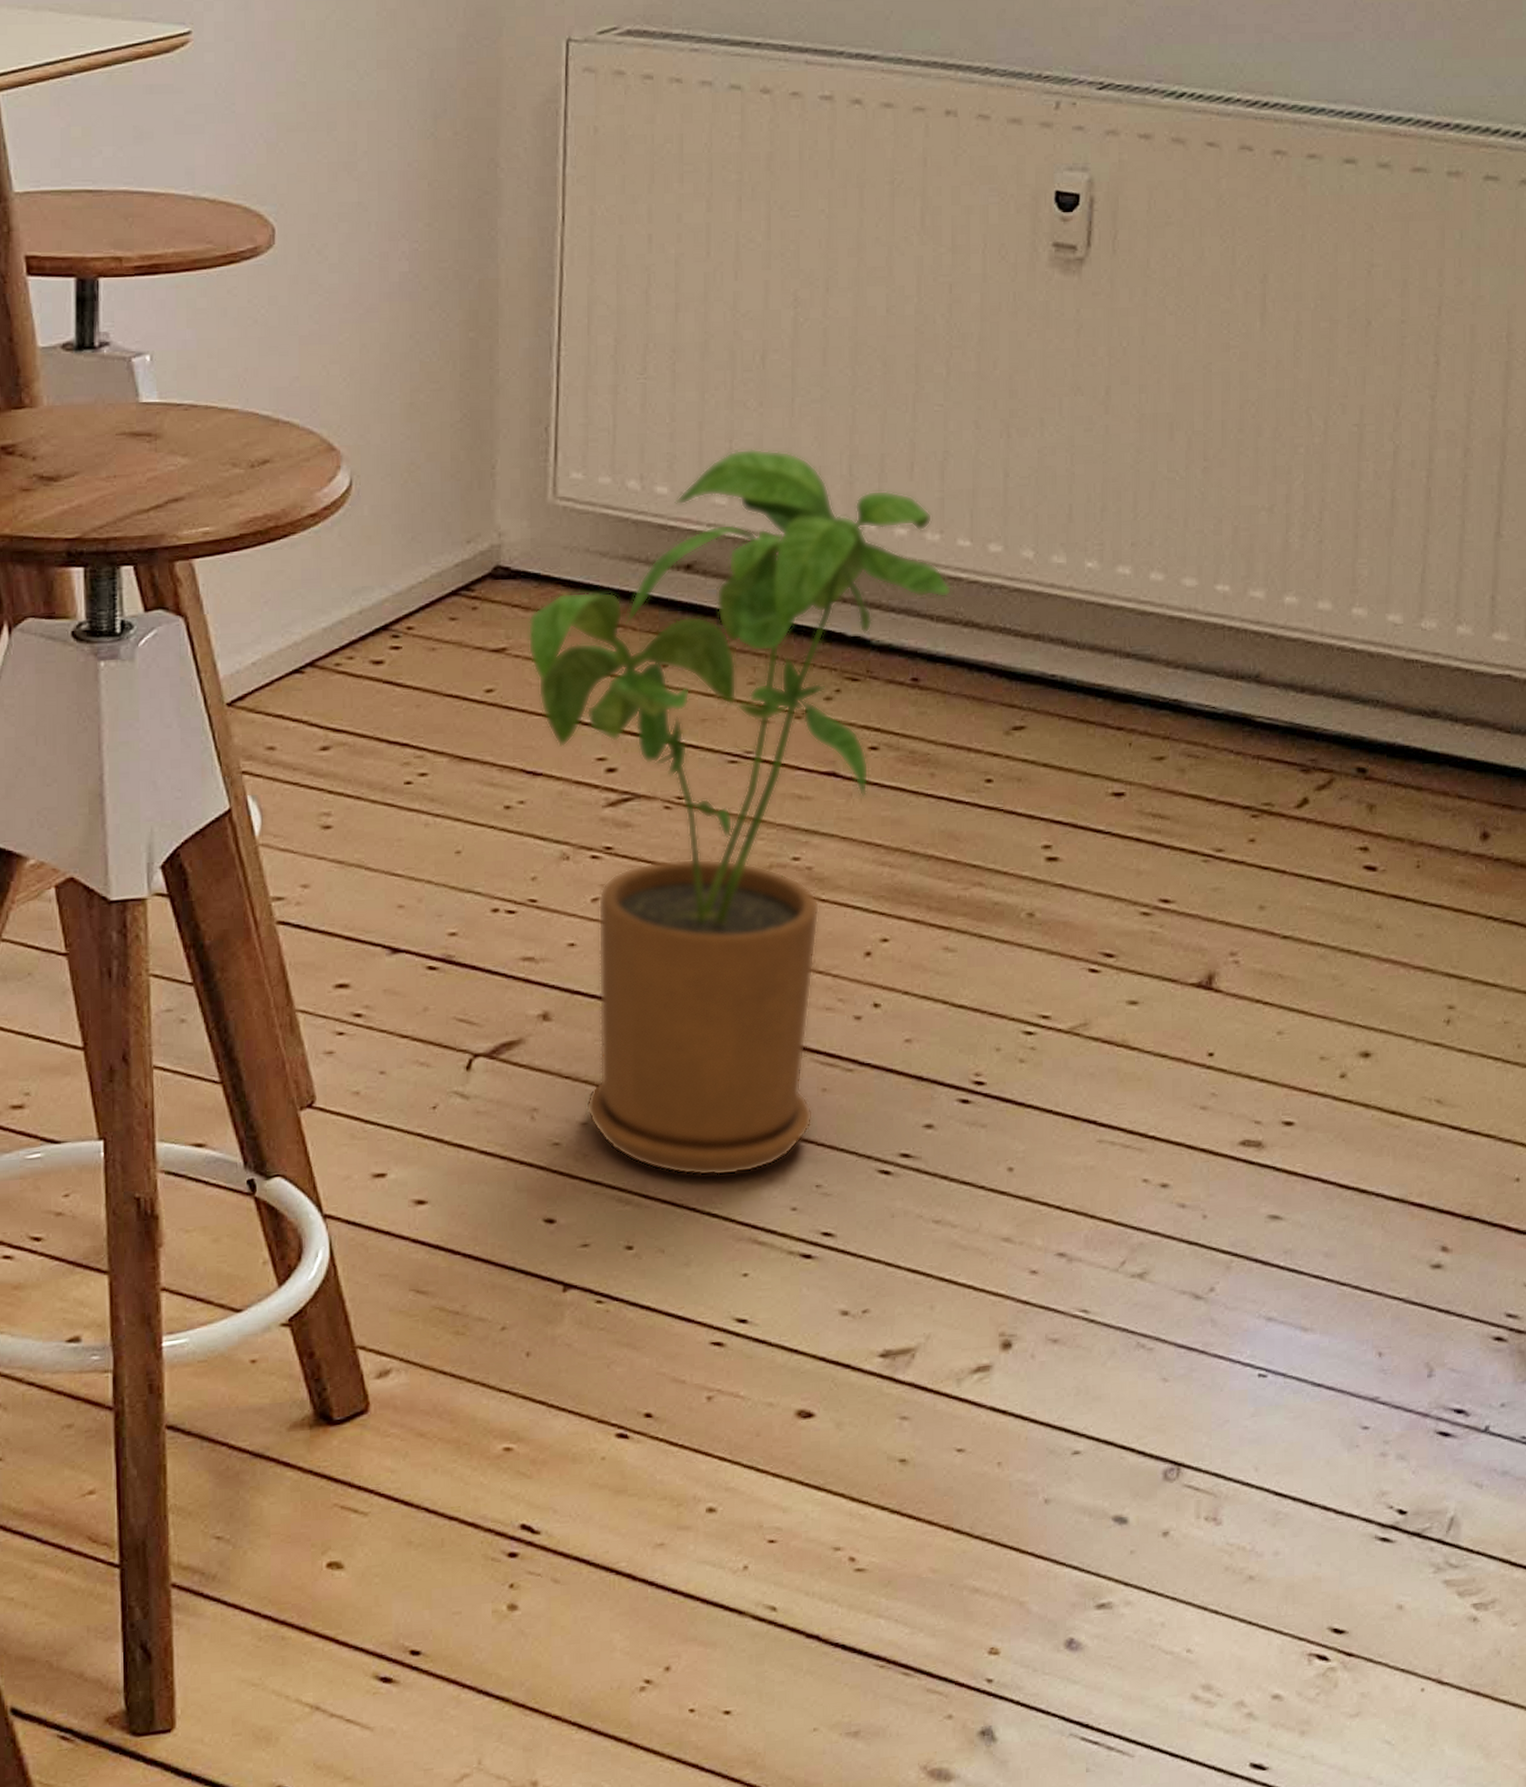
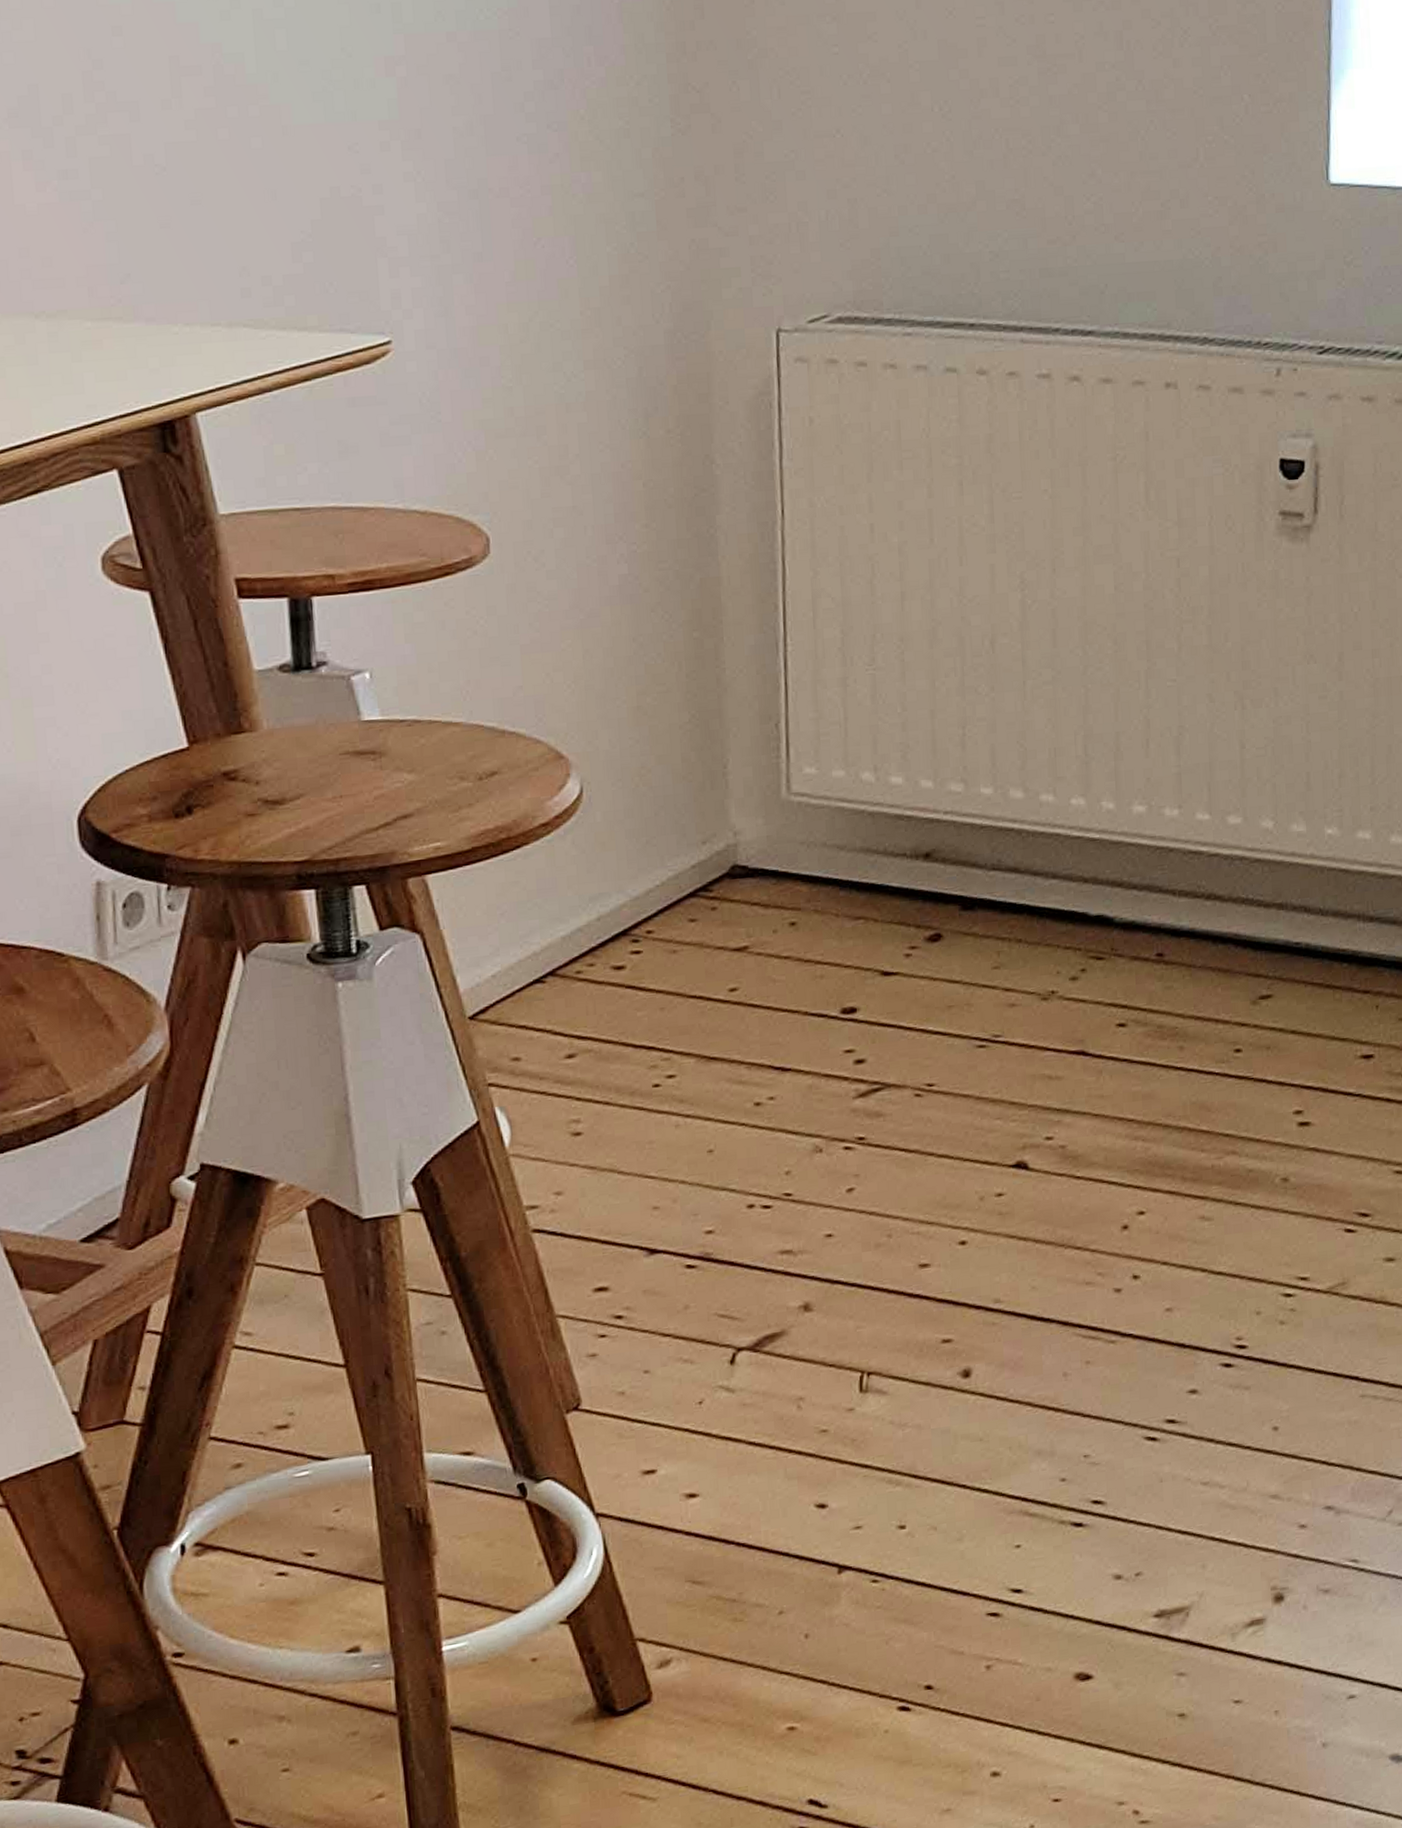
house plant: present [528,448,952,1176] -> none [768,733,1193,1454]

